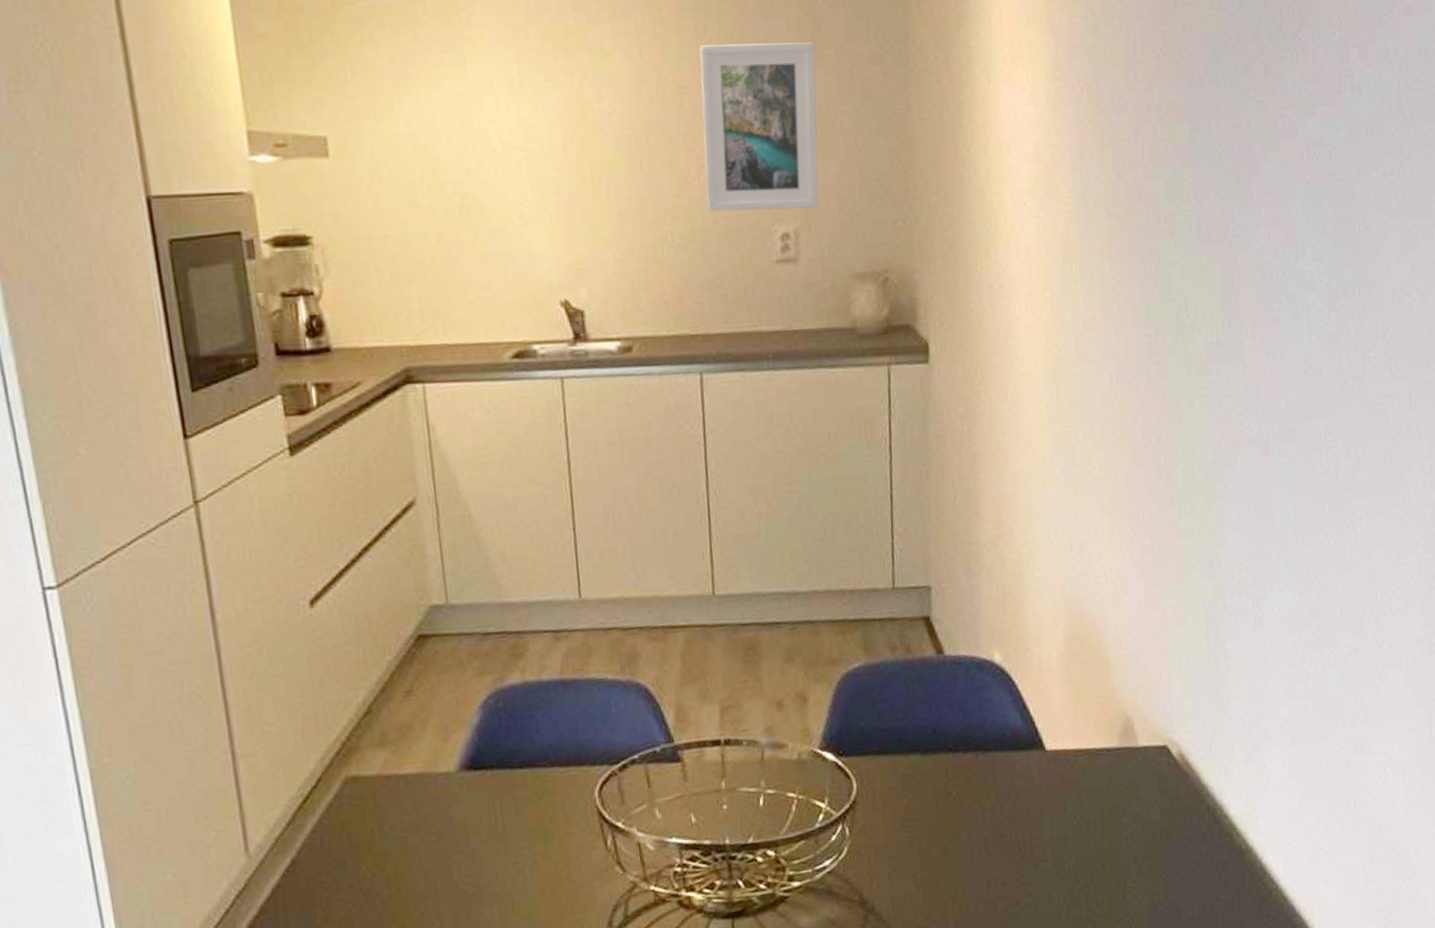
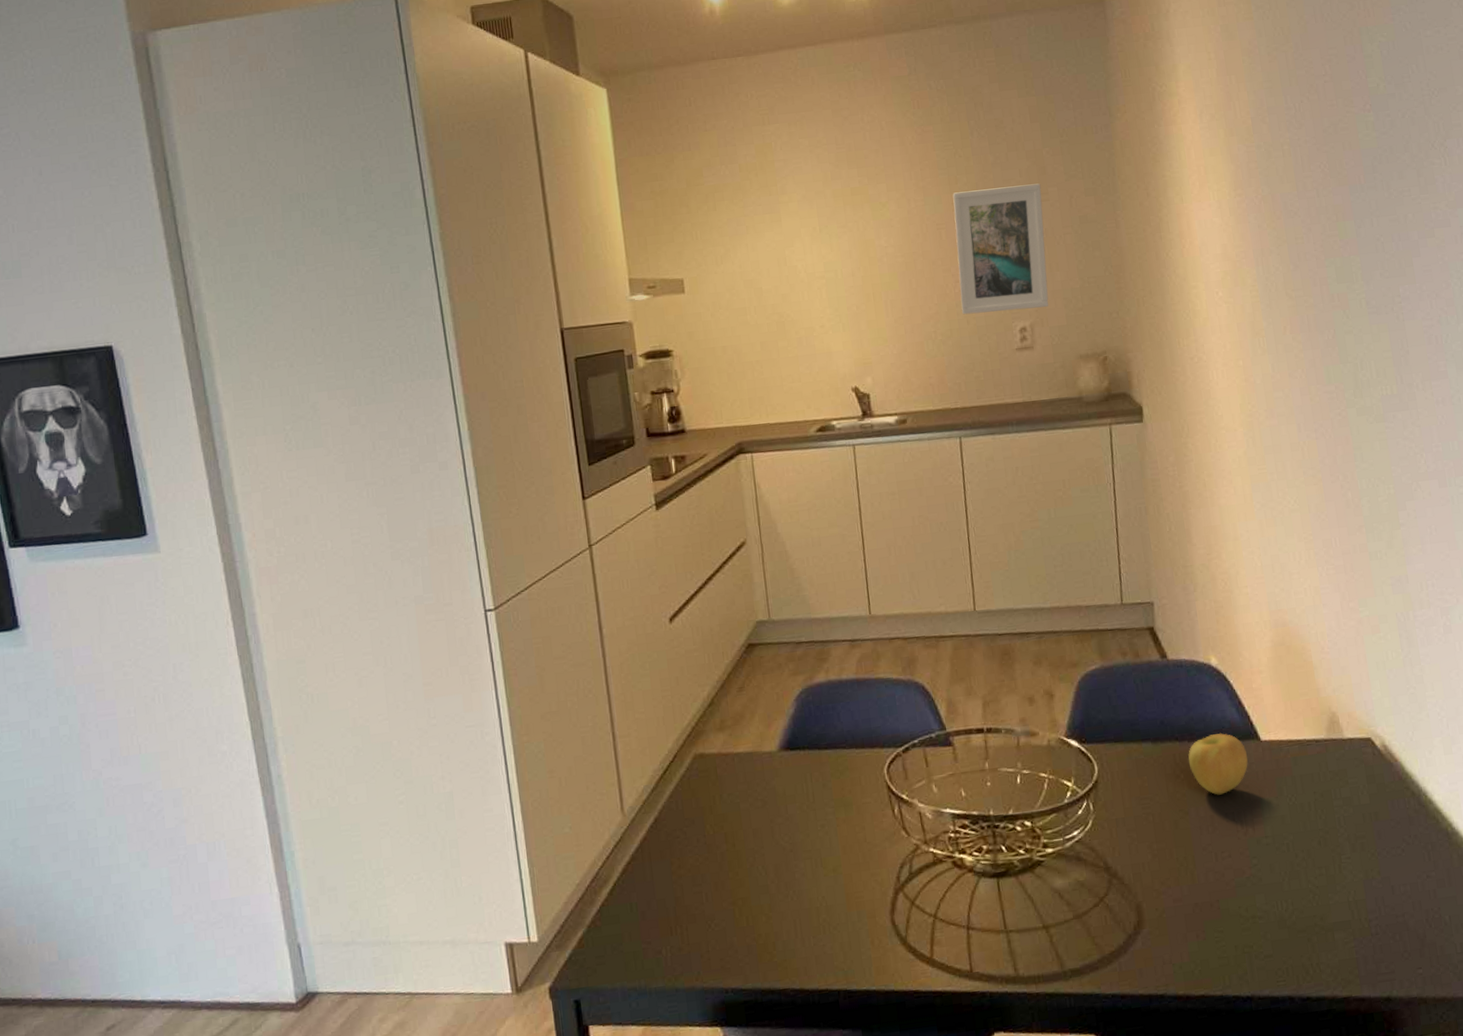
apple: none [962,742,1031,815] -> present [1188,733,1248,795]

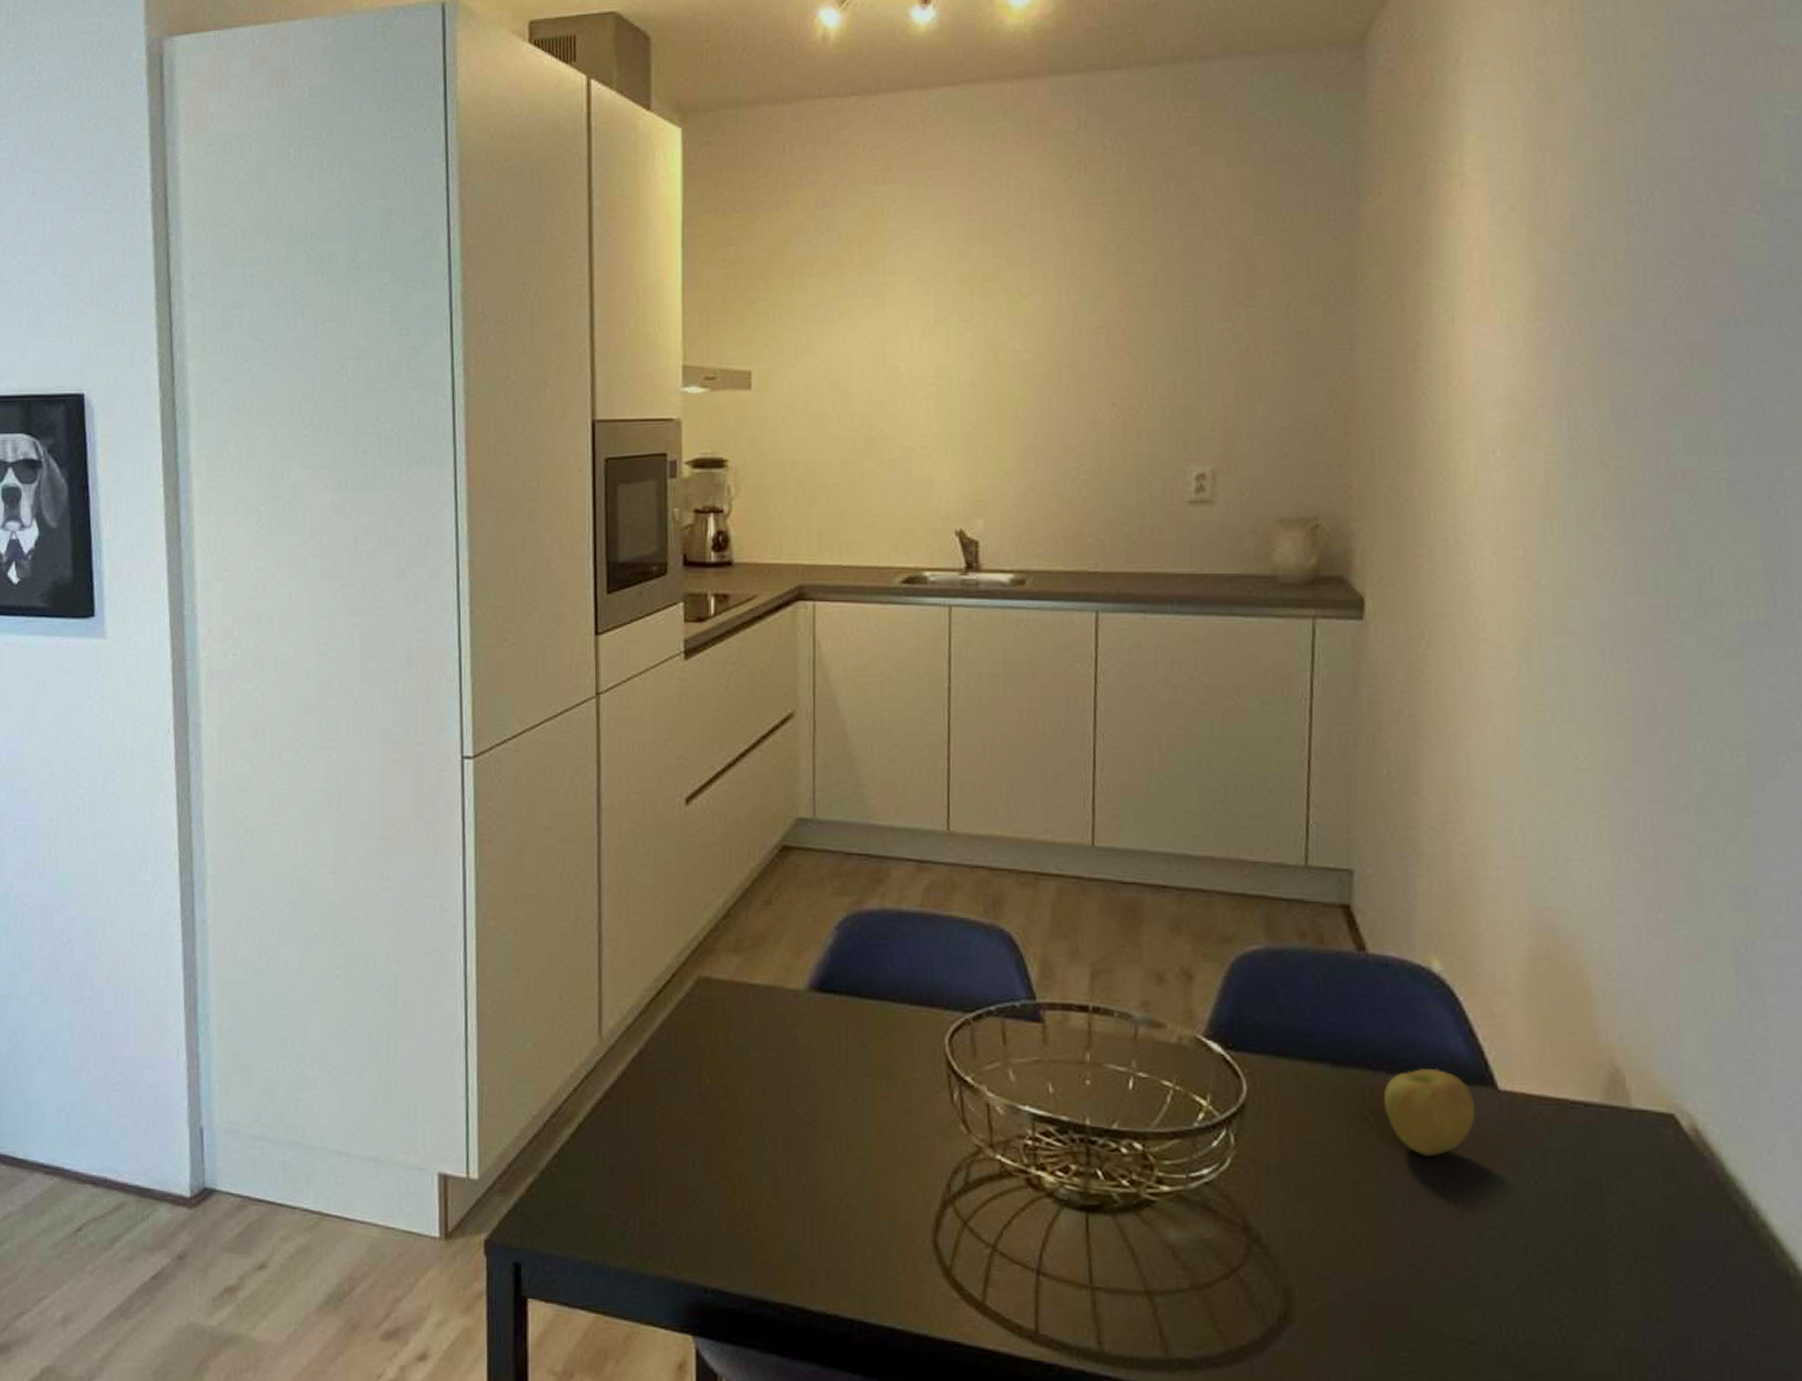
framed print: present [952,183,1049,315] -> none [1117,283,1247,450]

